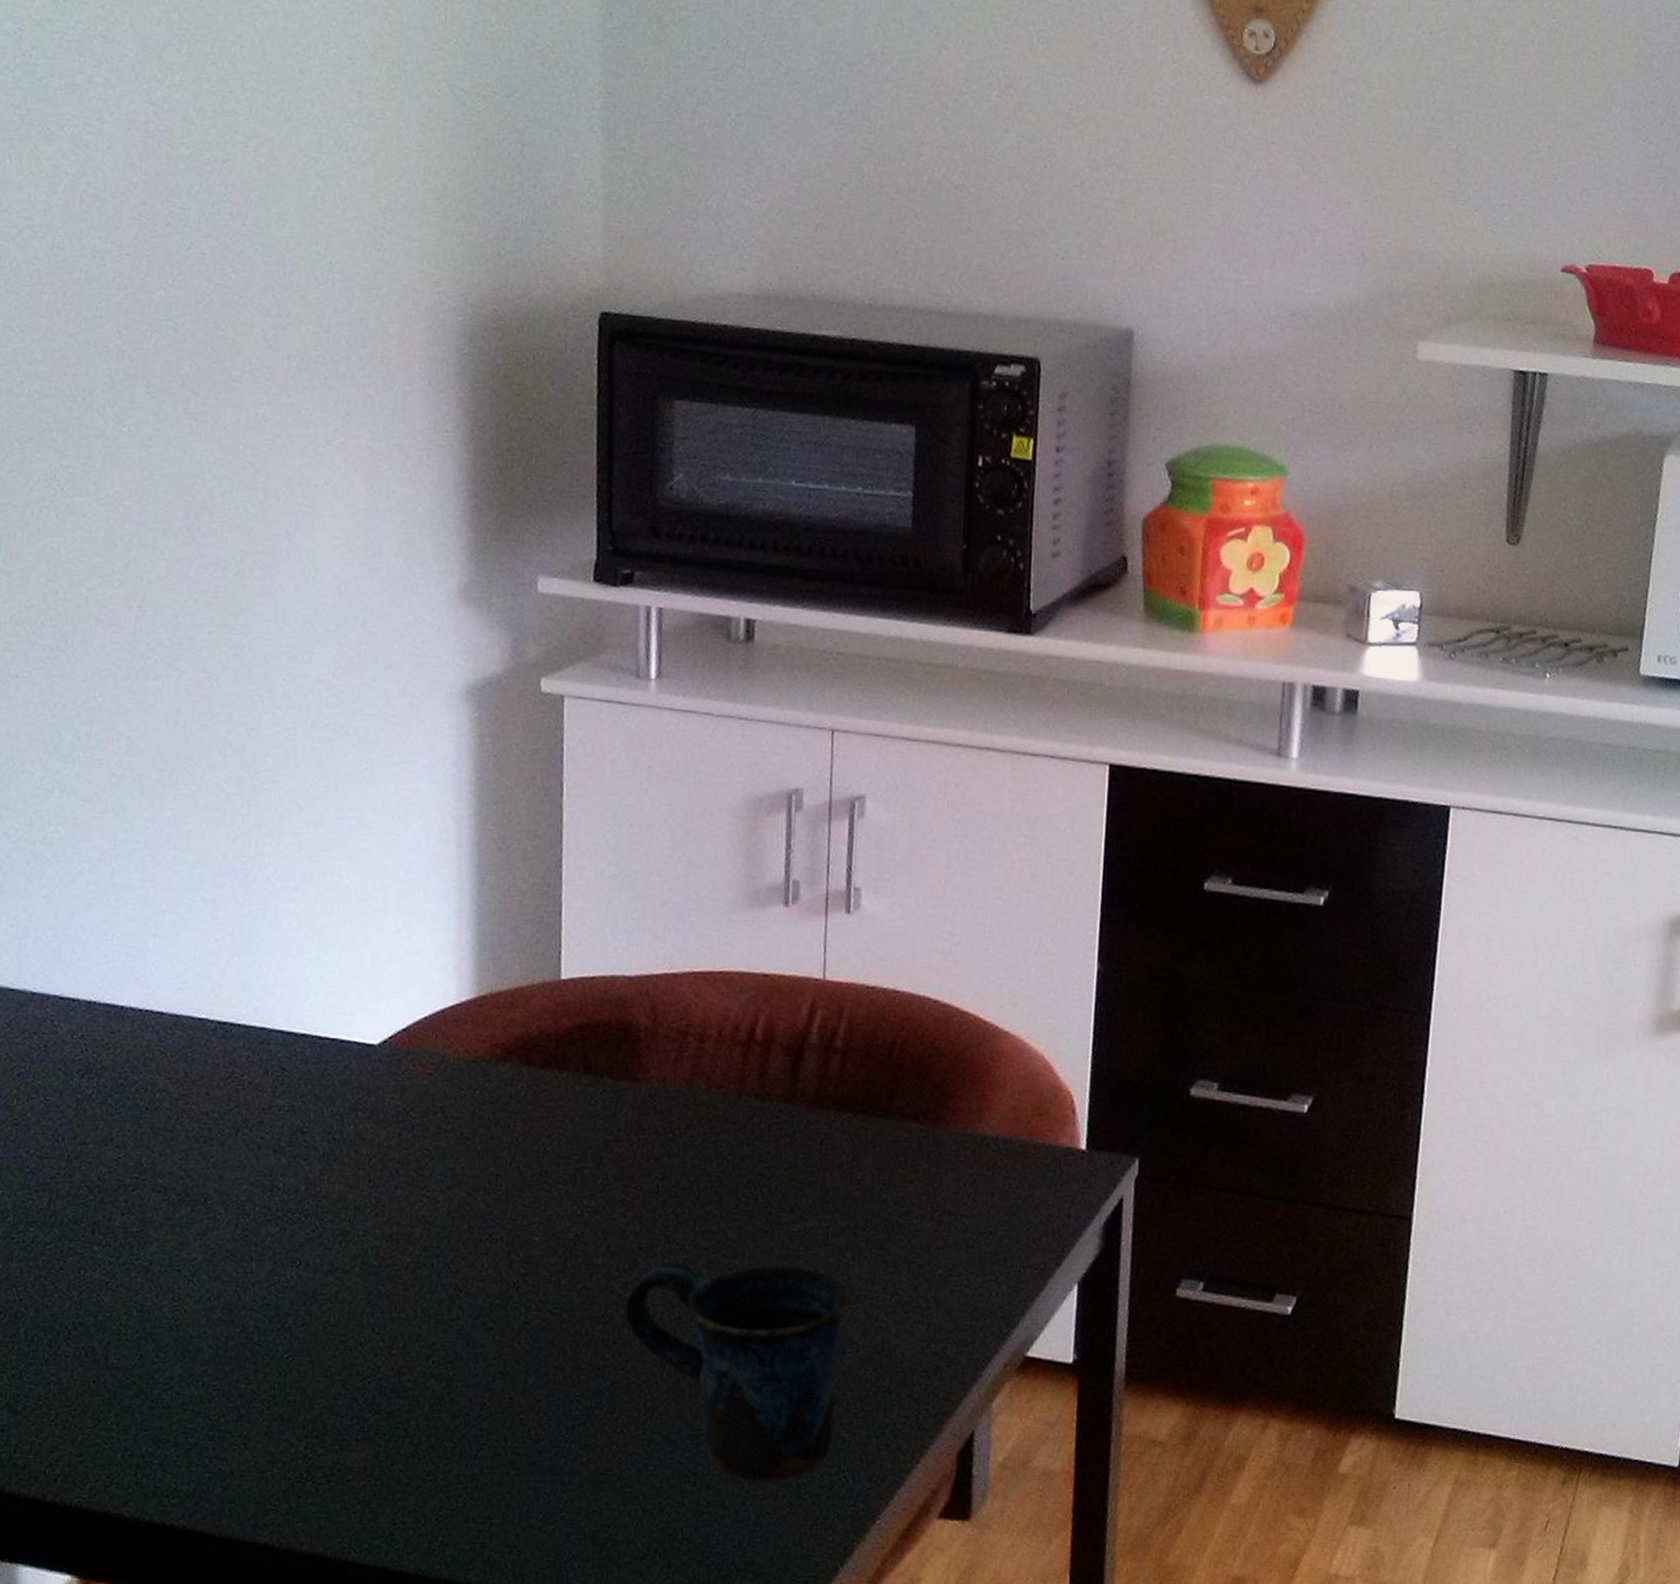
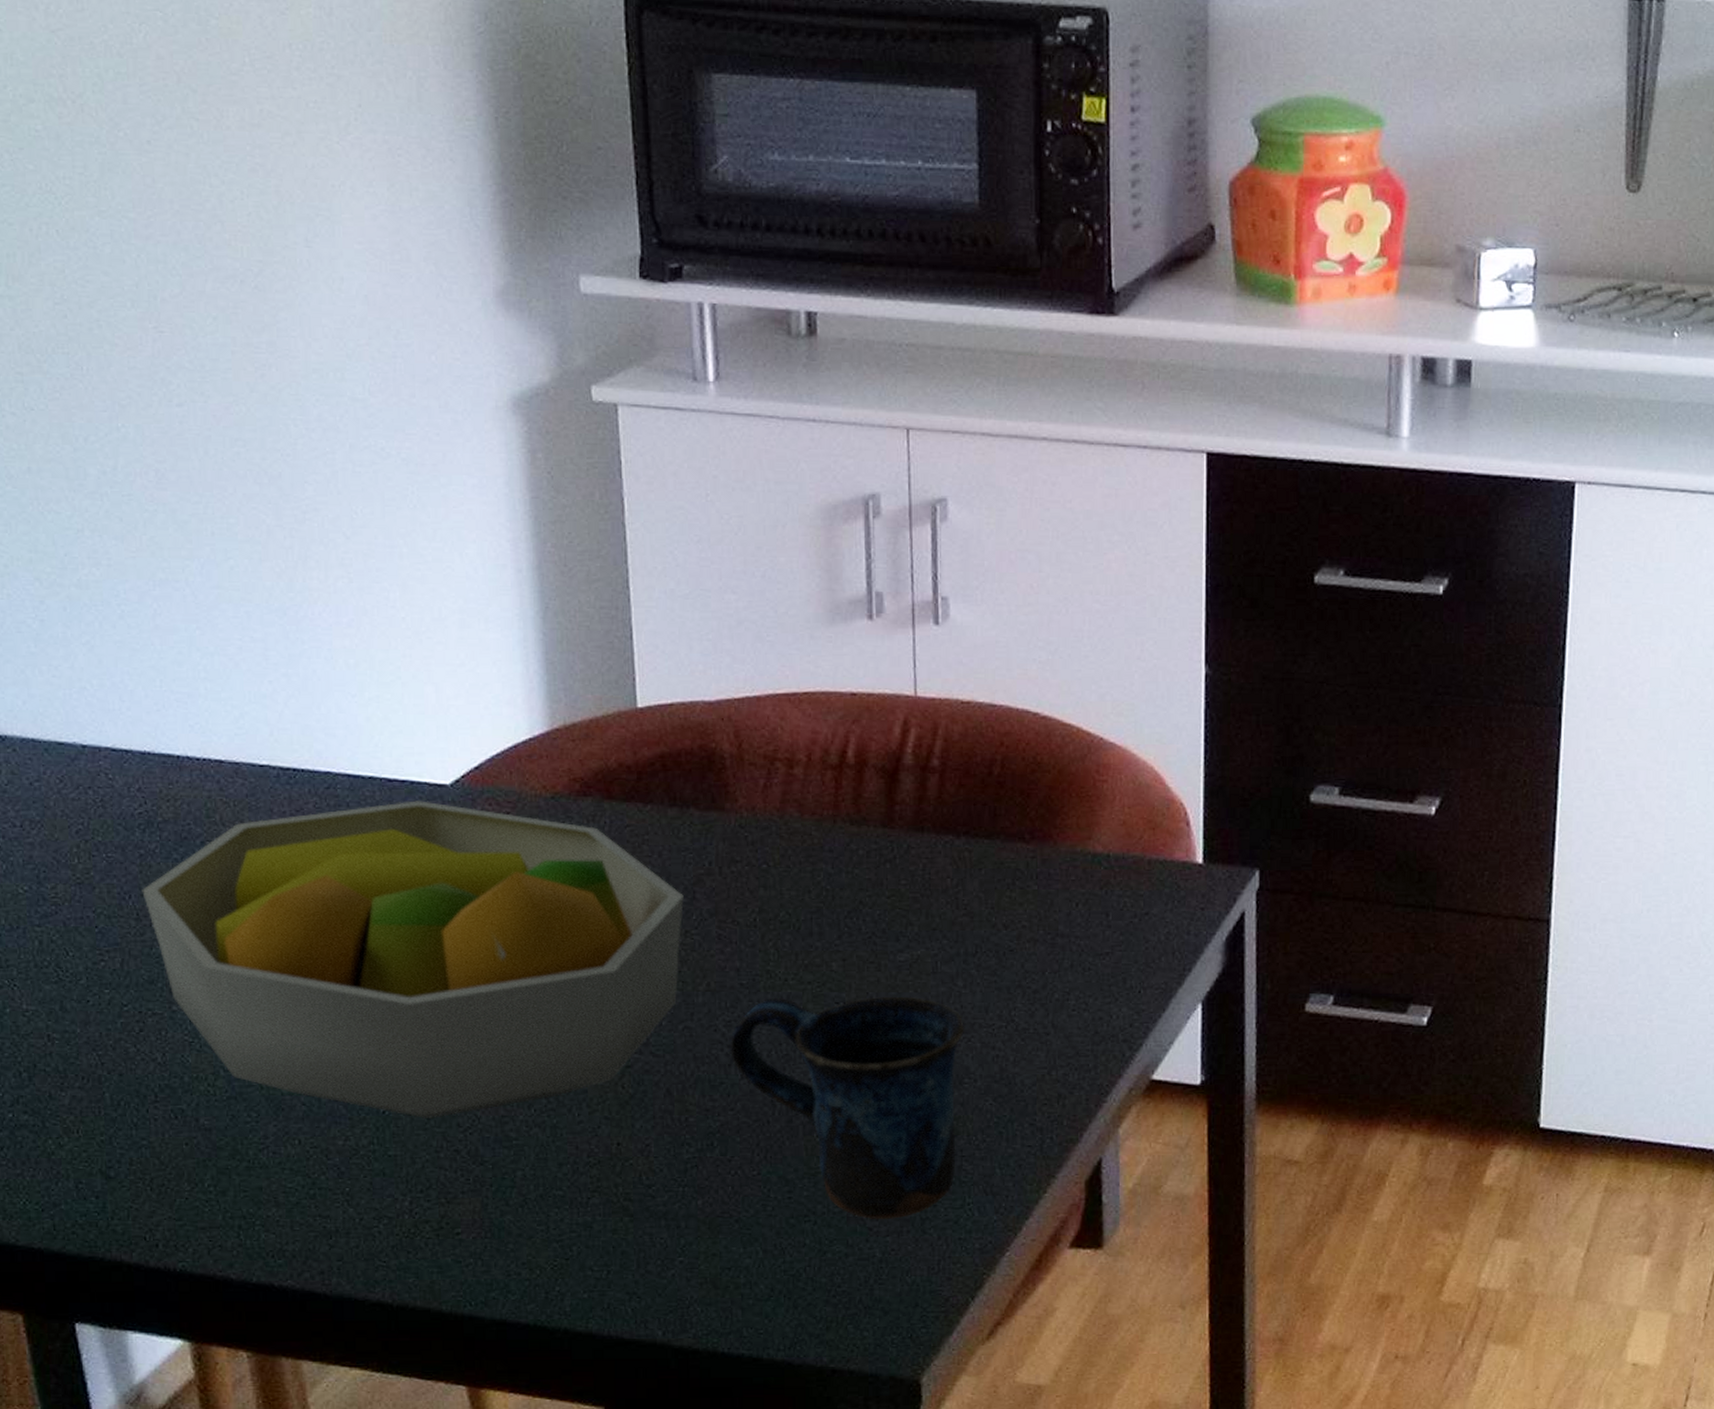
fruit bowl: none [75,1058,592,1367] -> present [142,800,685,1120]

